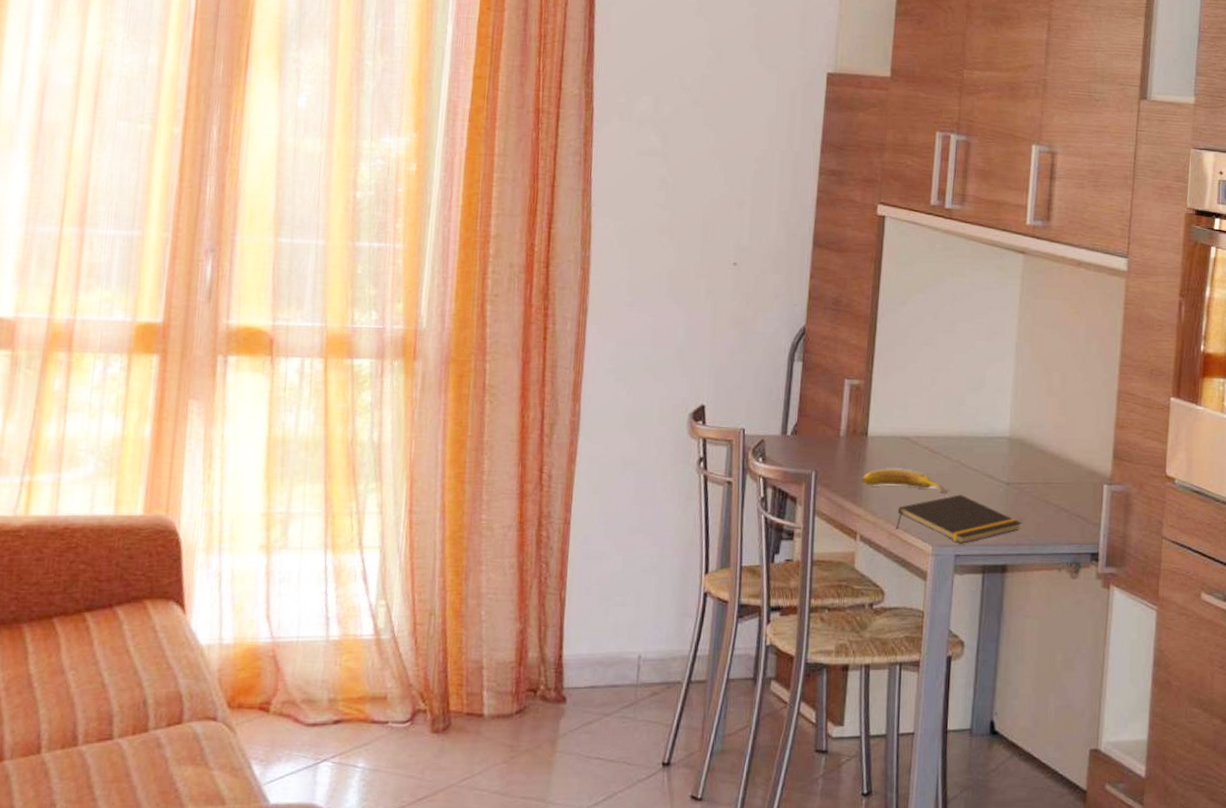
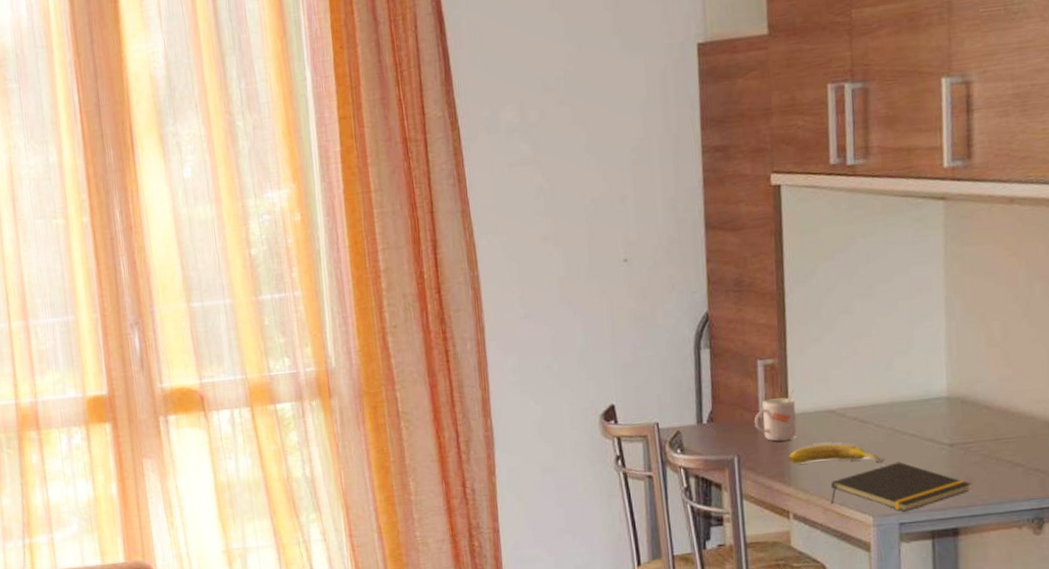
mug: none [835,411,876,462] -> present [755,388,797,442]

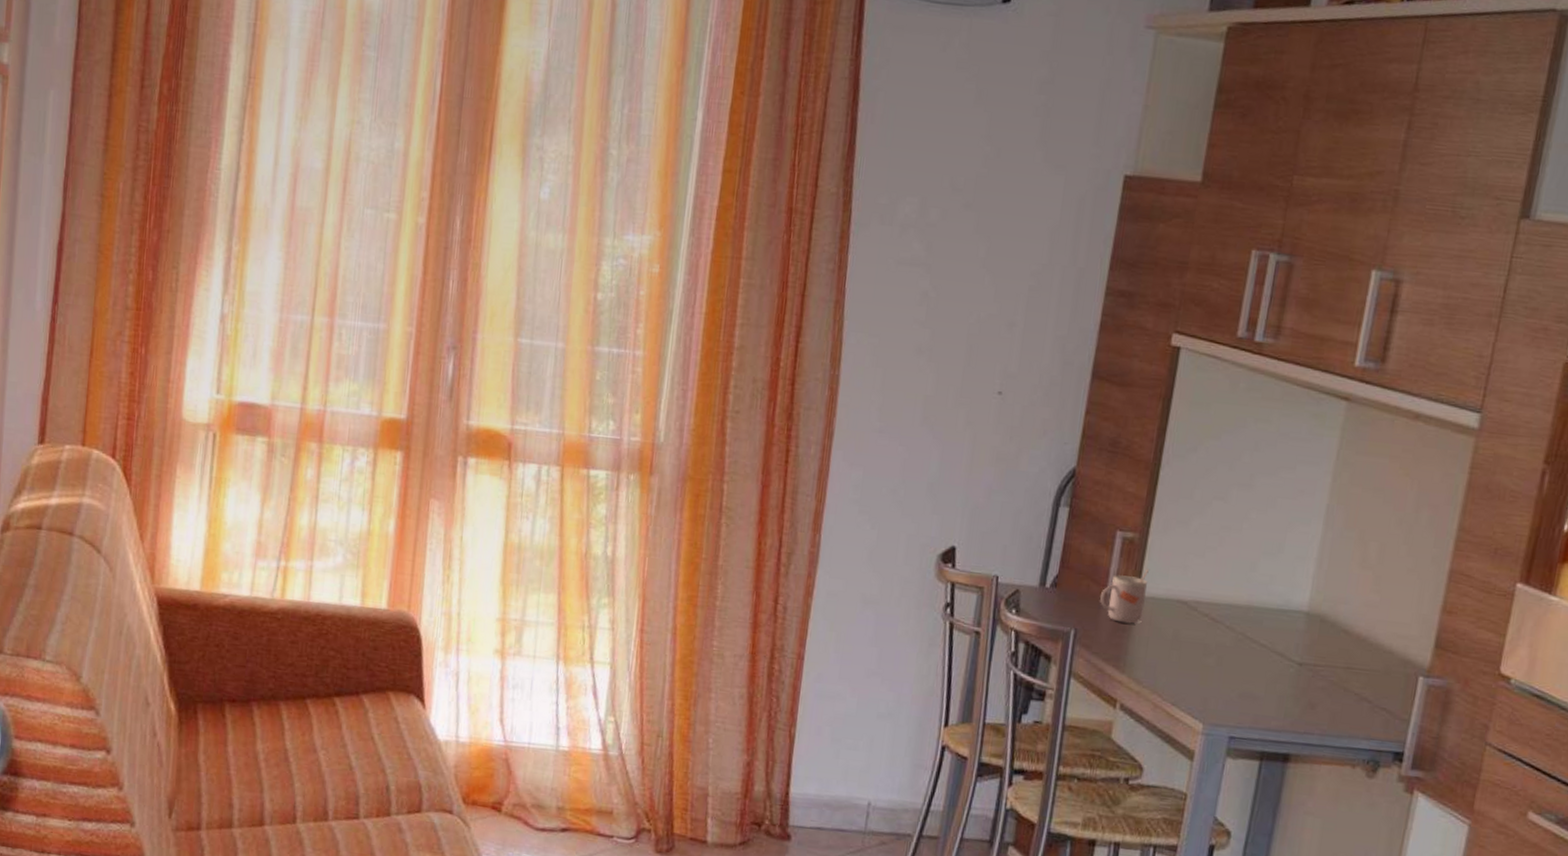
fruit: present [787,443,884,464] -> none [1126,634,1228,669]
notepad: present [830,461,971,512] -> none [1161,670,1313,726]

